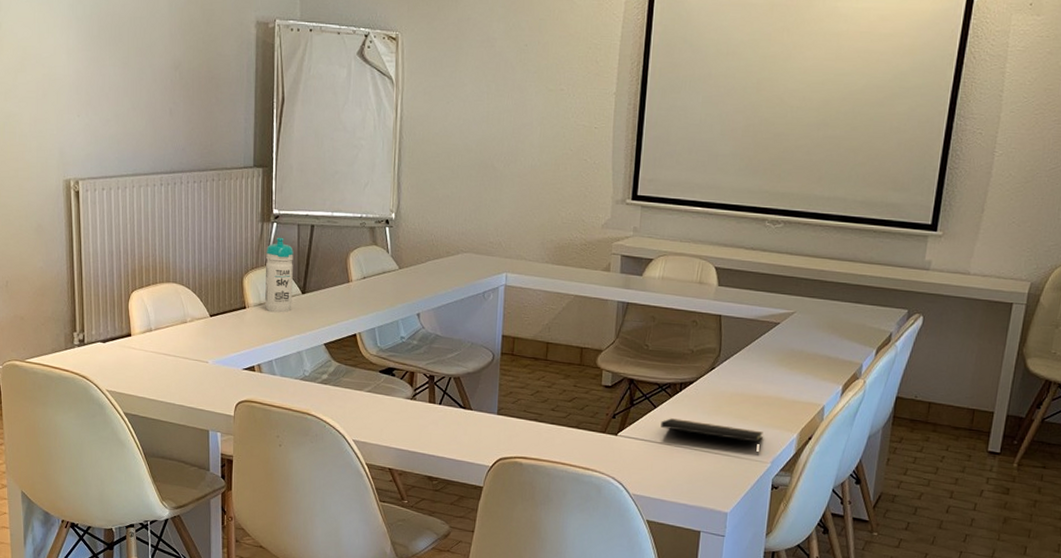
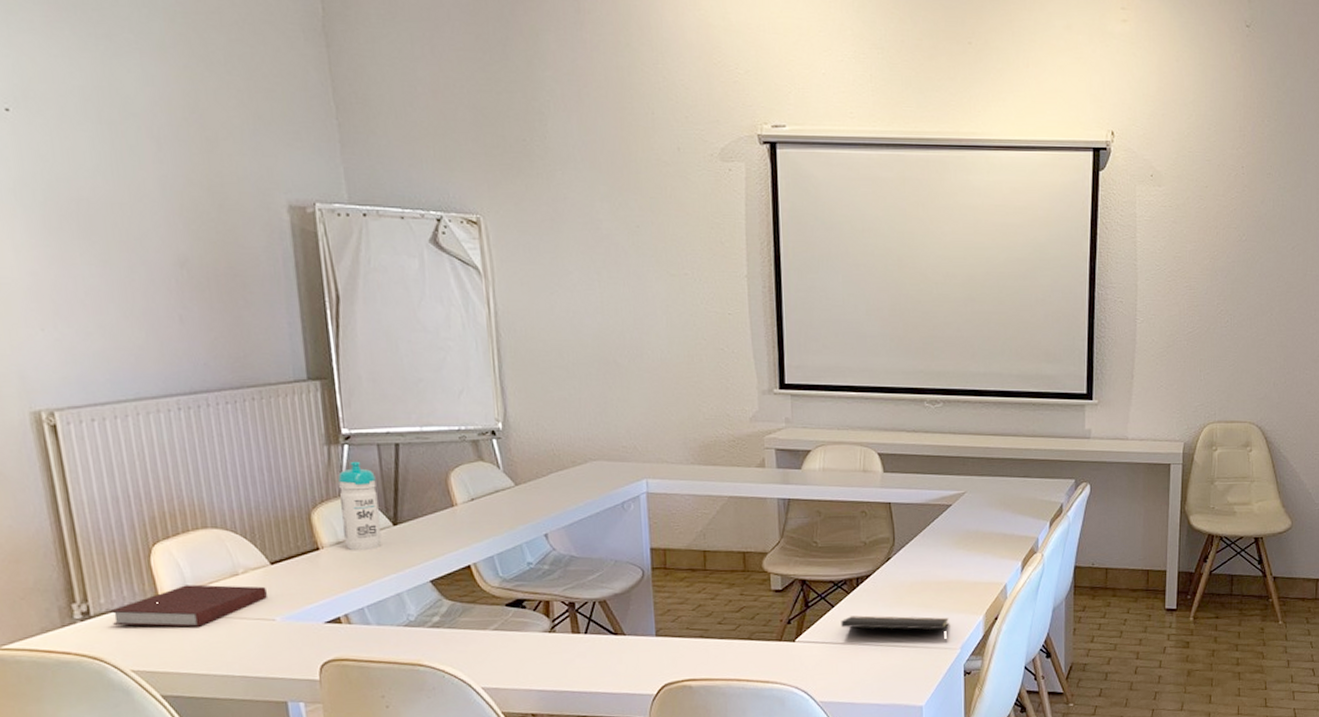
notebook: none [98,326,206,361] -> present [110,584,268,627]

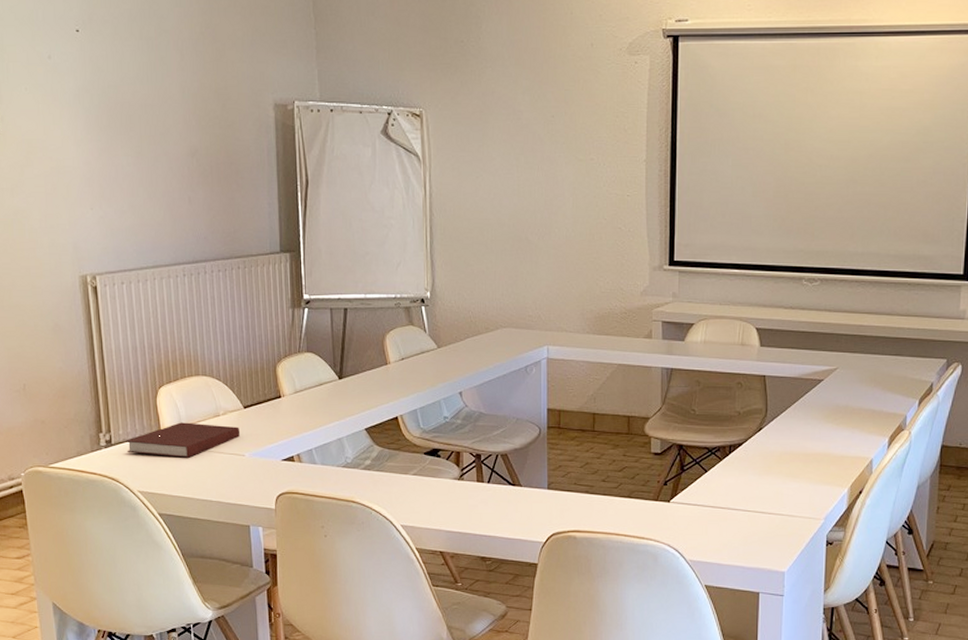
water bottle: present [338,461,382,551] -> none [299,322,329,400]
notepad: present [841,615,949,641] -> none [713,481,815,511]

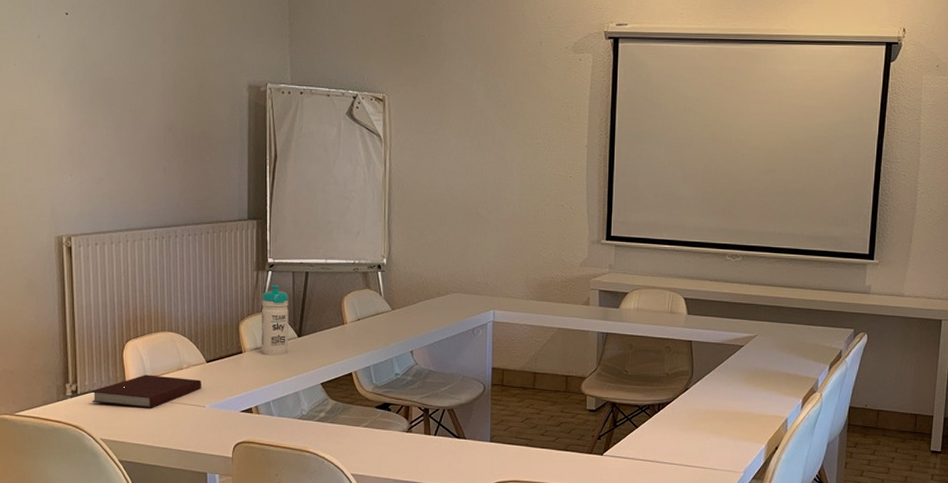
water bottle: none [299,322,329,400] -> present [262,284,289,356]

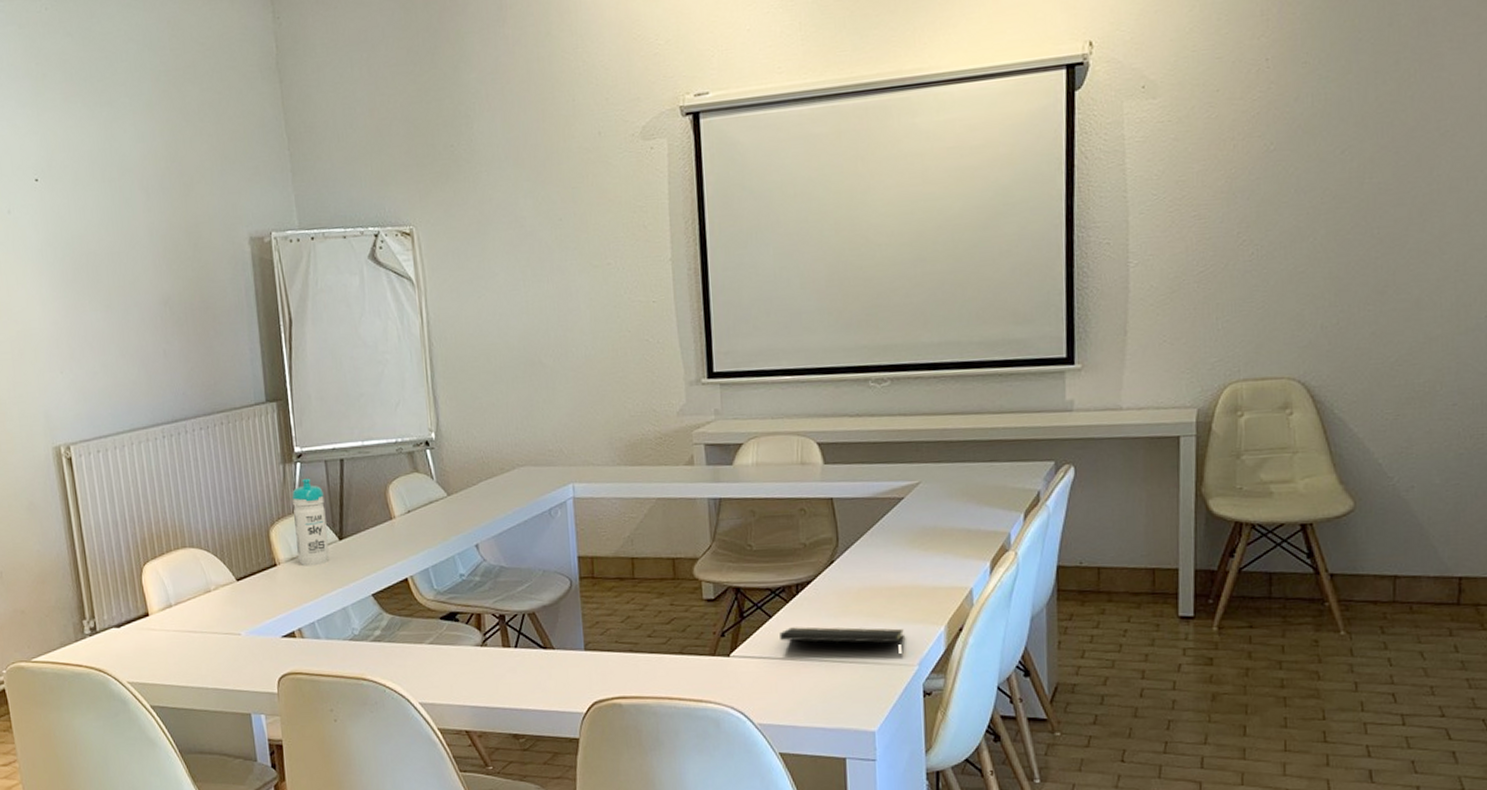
notebook: present [91,375,202,408] -> none [111,601,235,642]
notepad: none [642,436,735,465] -> present [780,627,904,657]

